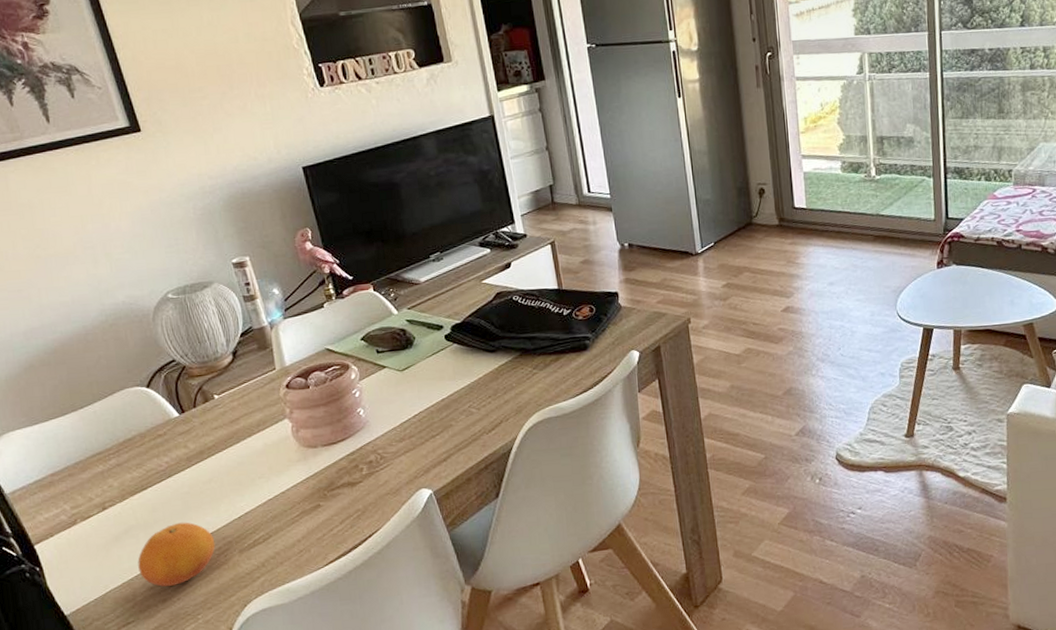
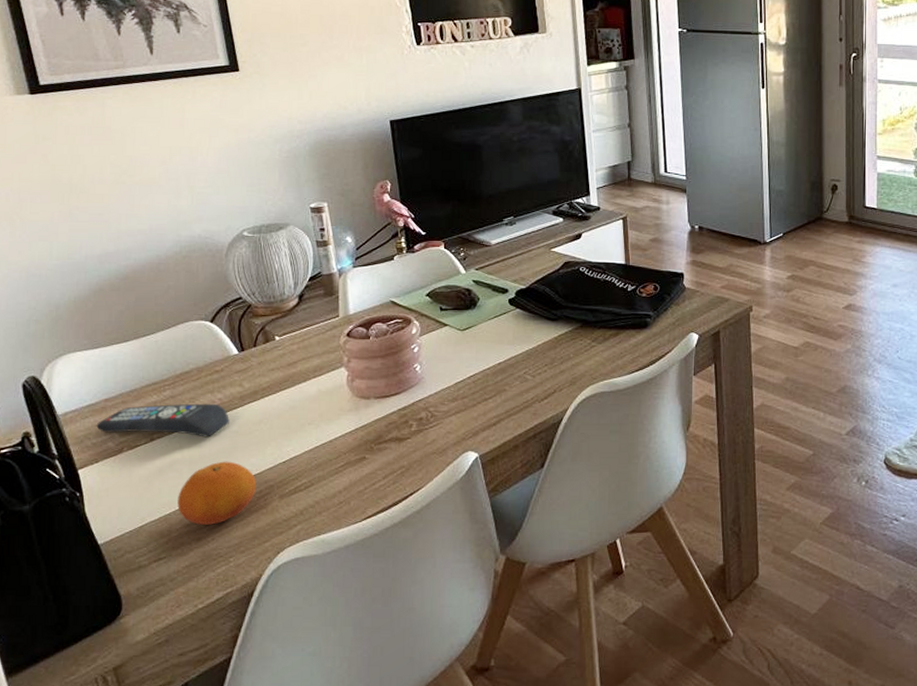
remote control: none [46,467,179,507] -> present [96,403,229,438]

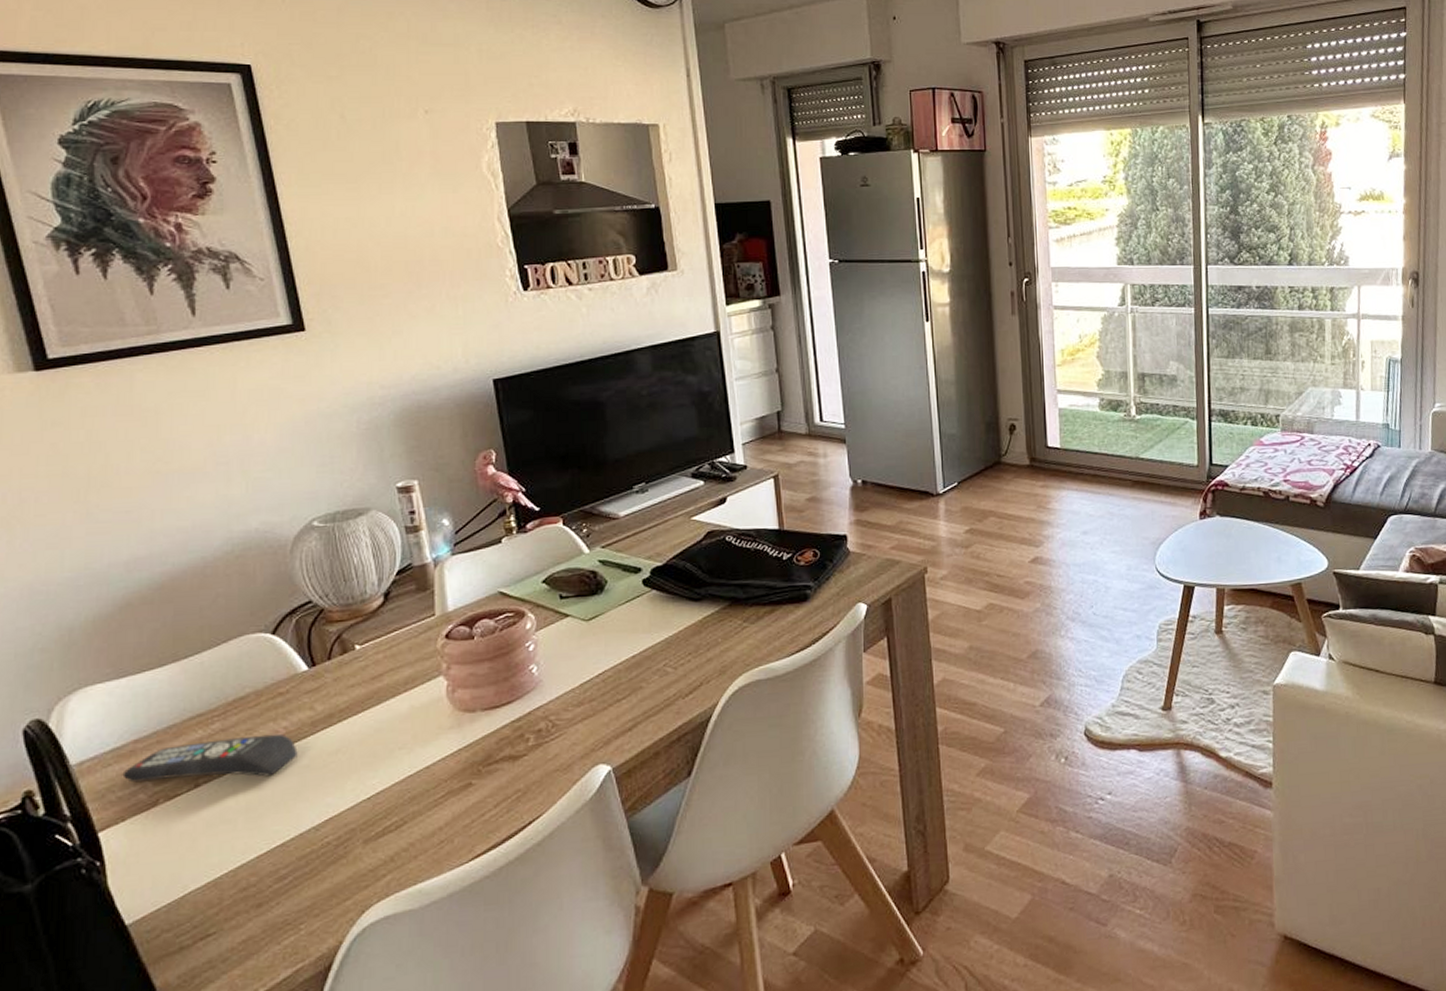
fruit: present [177,461,257,525] -> none [231,803,334,887]

